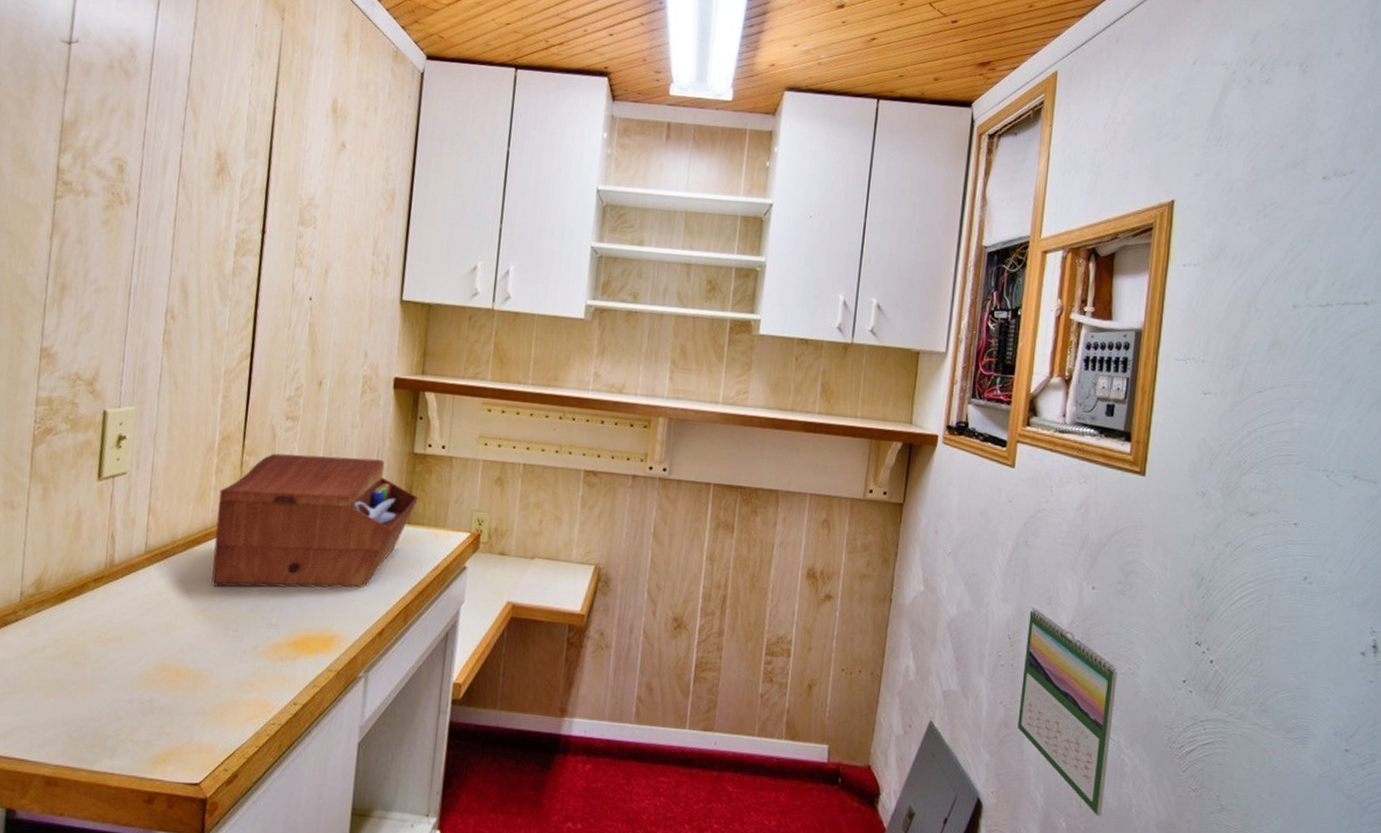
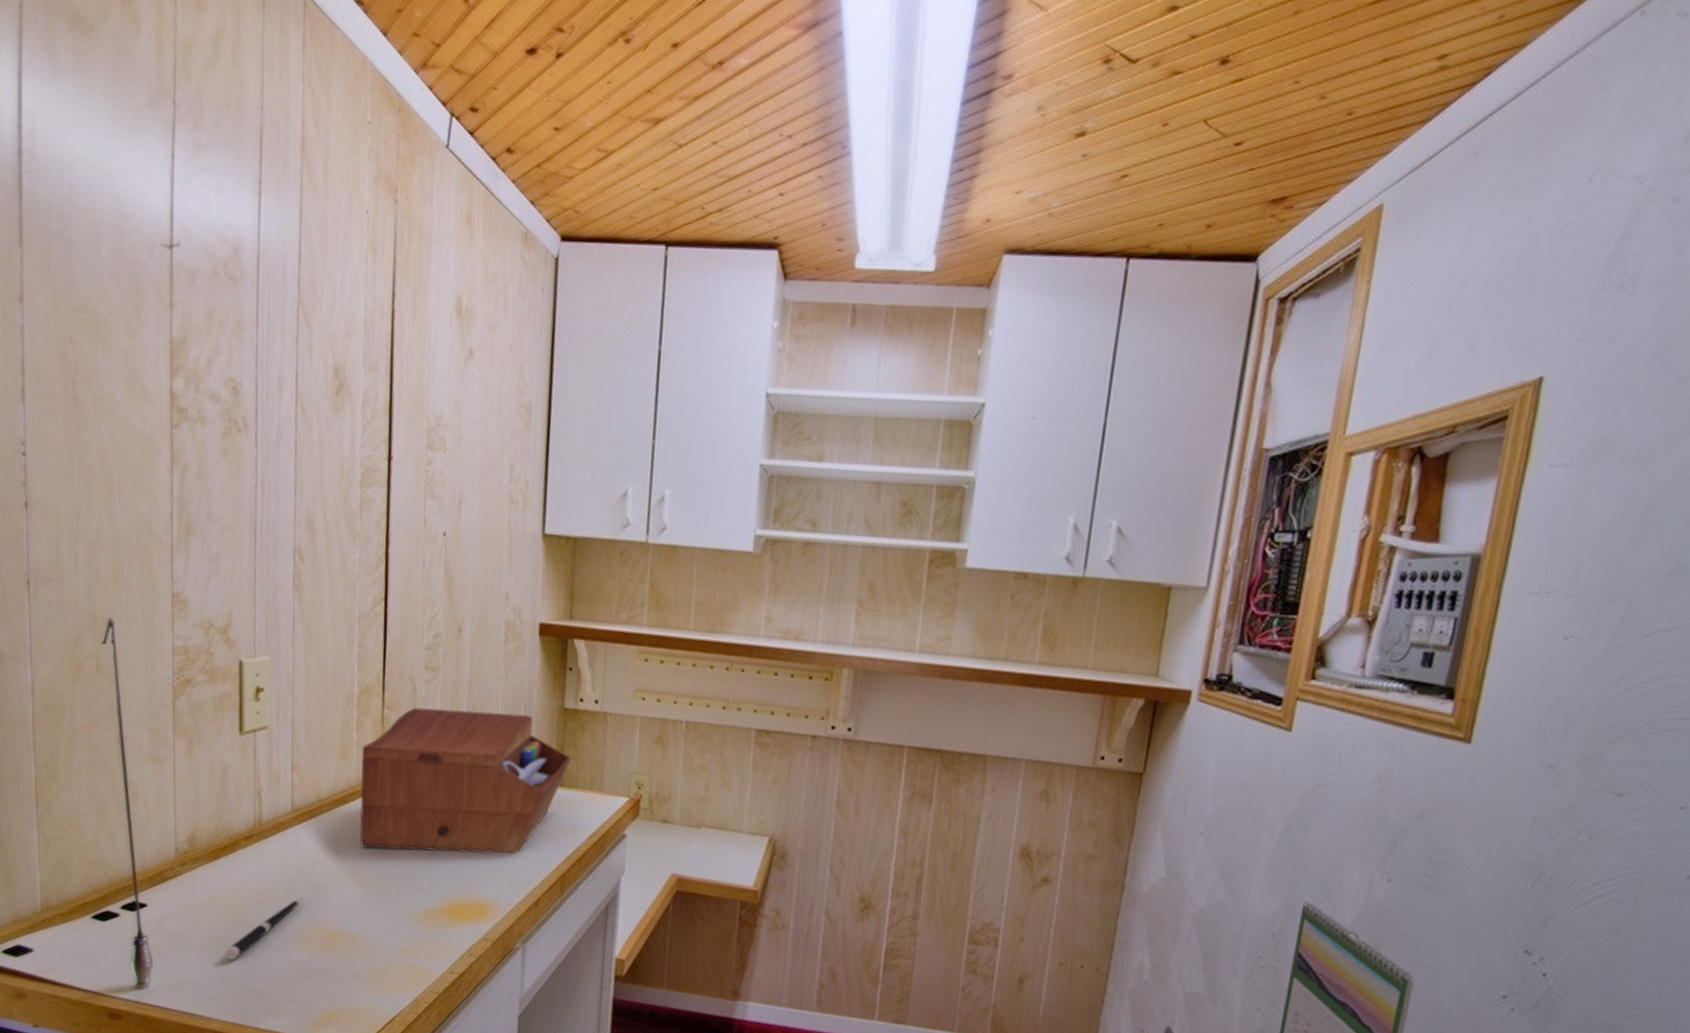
pen: none [63,635,150,702] -> present [225,896,303,960]

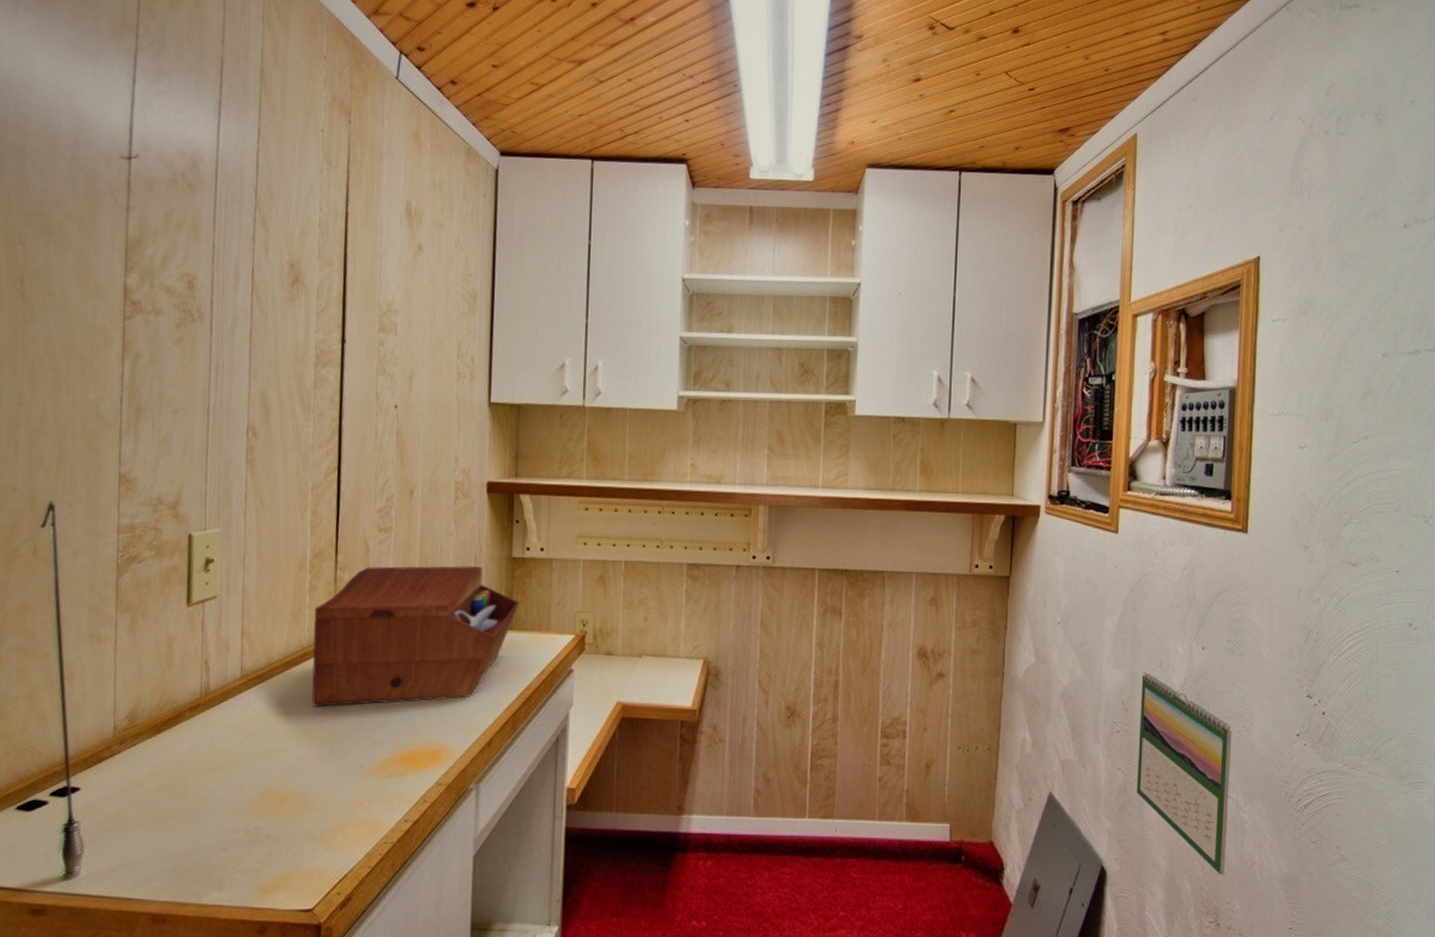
pen: present [225,896,303,960] -> none [165,762,252,835]

